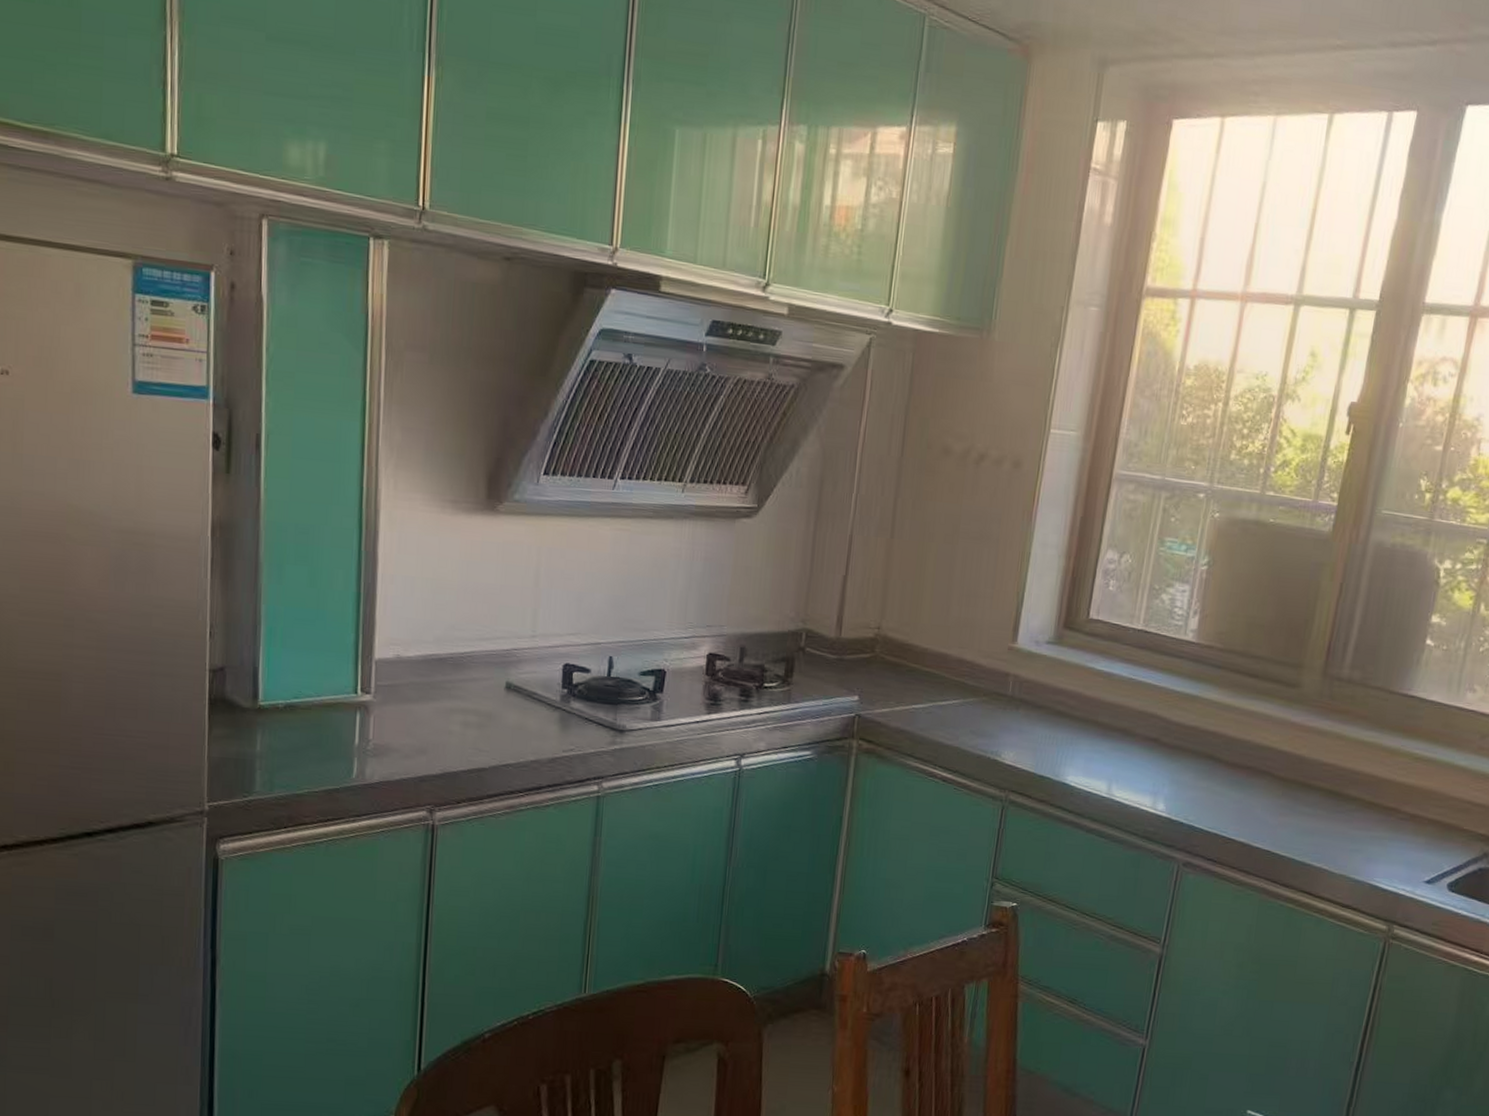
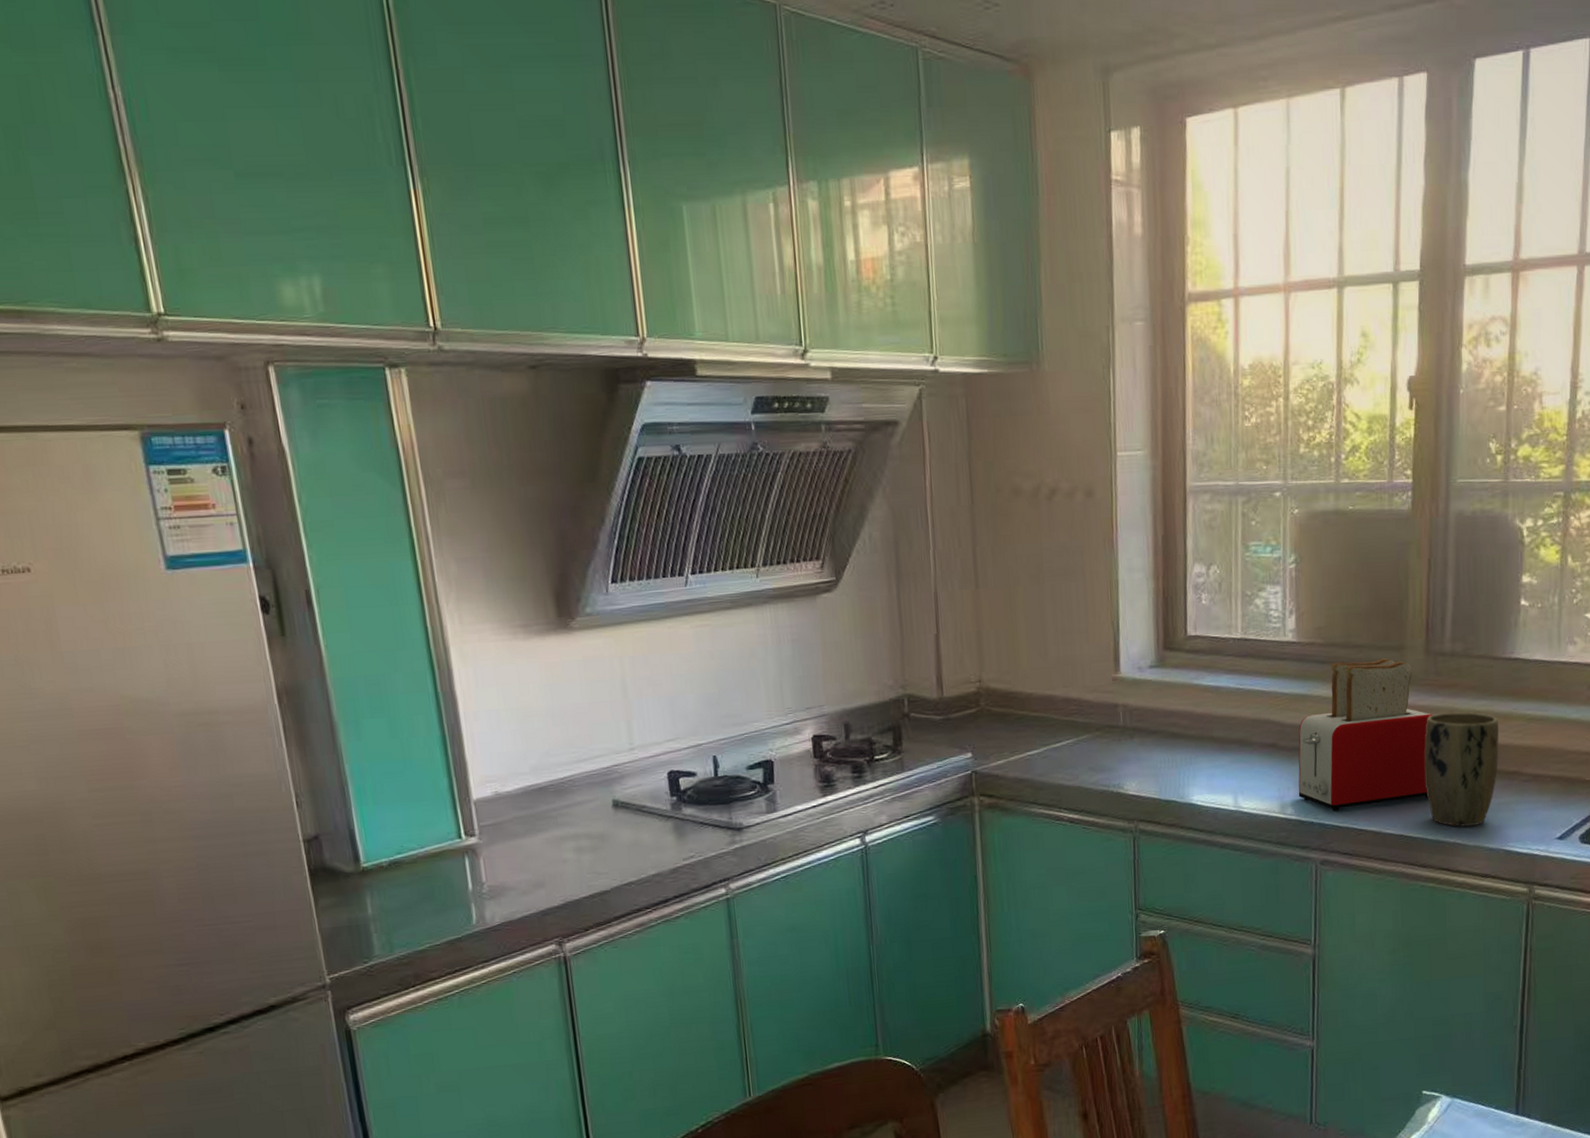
toaster: none [1172,669,1320,819] -> present [1298,658,1433,812]
plant pot: none [1300,737,1385,855] -> present [1424,712,1499,827]

